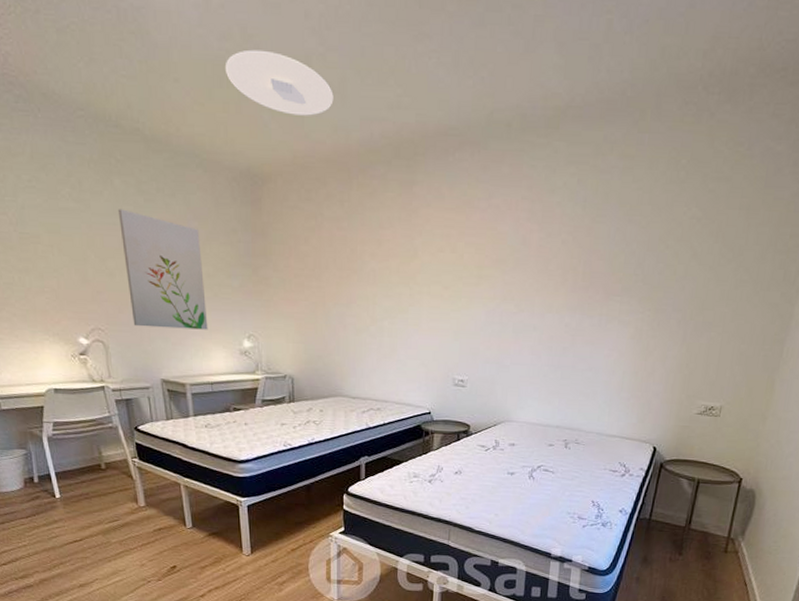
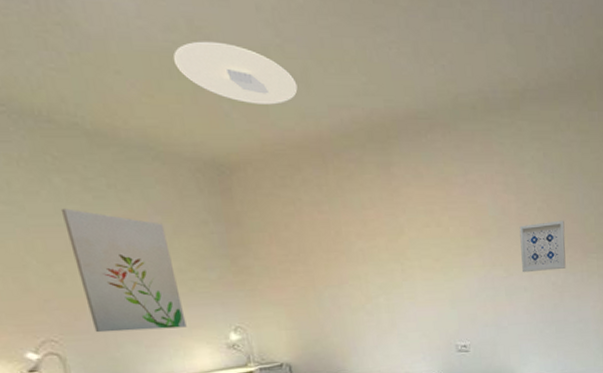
wall art: none [533,256,590,311] -> present [519,220,566,273]

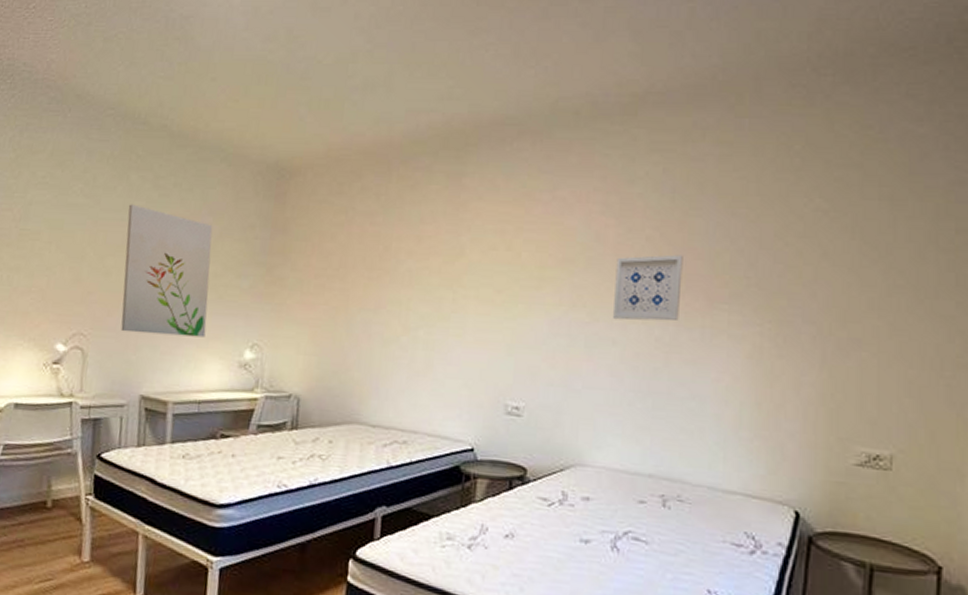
ceiling light: present [173,41,298,105] -> none [265,49,378,109]

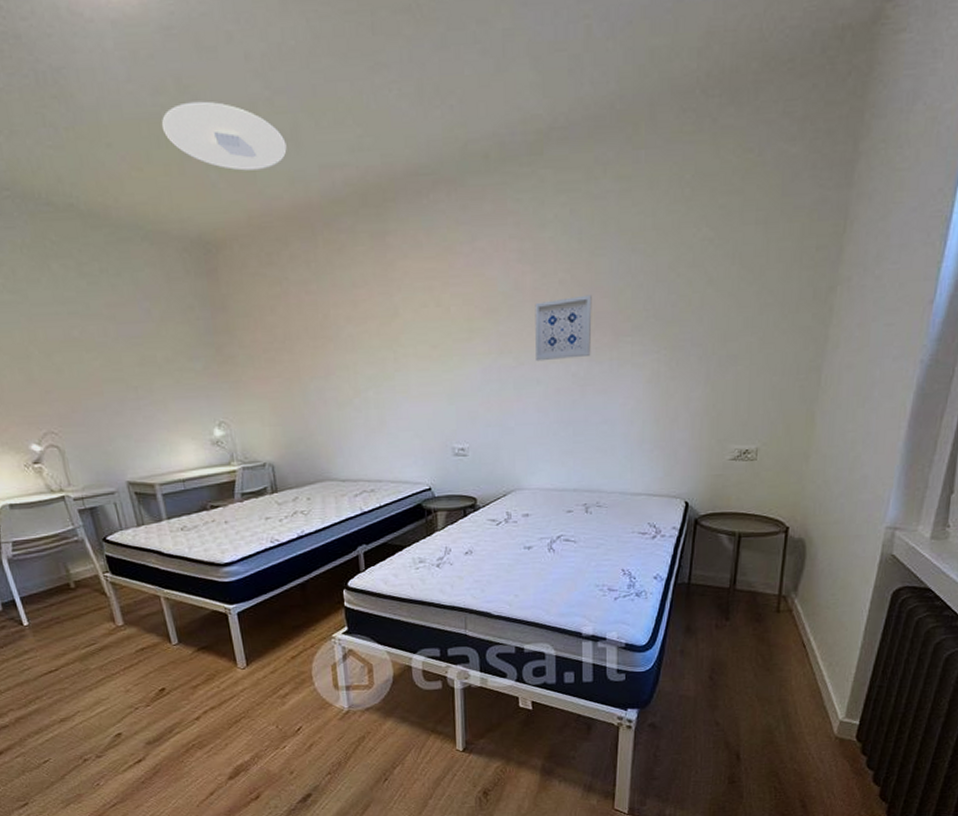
wall art: present [121,204,213,338] -> none [59,296,173,426]
ceiling light: none [265,49,378,109] -> present [161,101,287,171]

